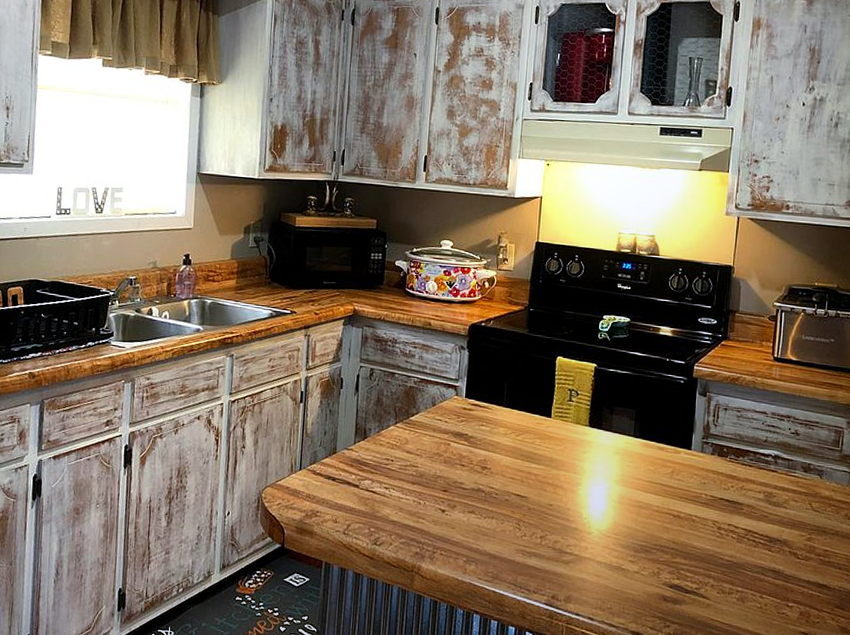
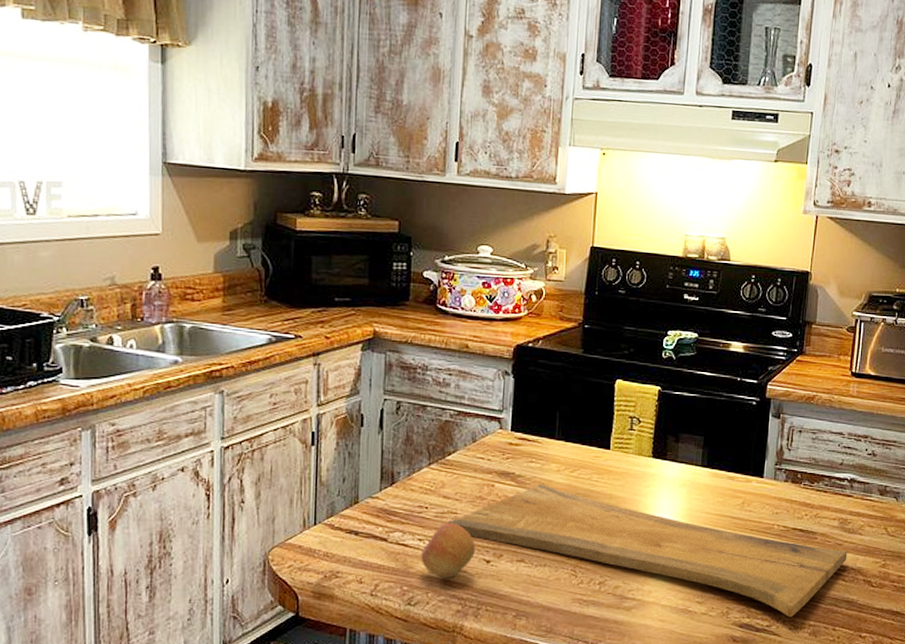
fruit: none [386,474,433,523] -> present [421,522,475,577]
cutting board: none [409,445,773,583] -> present [447,484,848,618]

